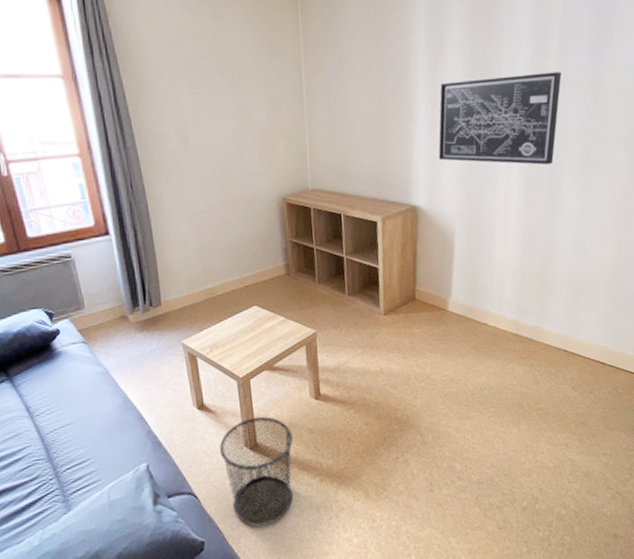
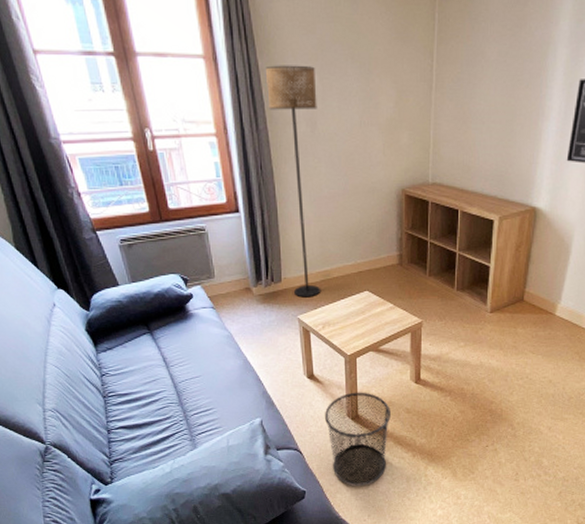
floor lamp: none [129,81,206,320] -> present [265,65,321,298]

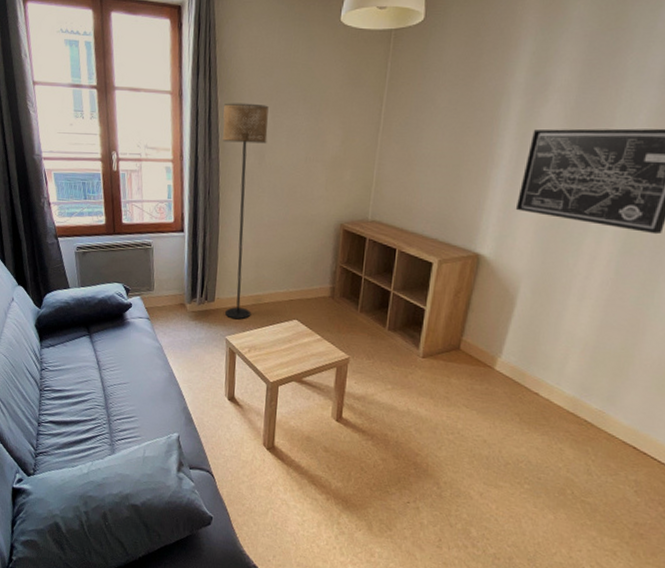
waste bin: present [325,392,391,486] -> none [240,420,308,523]

